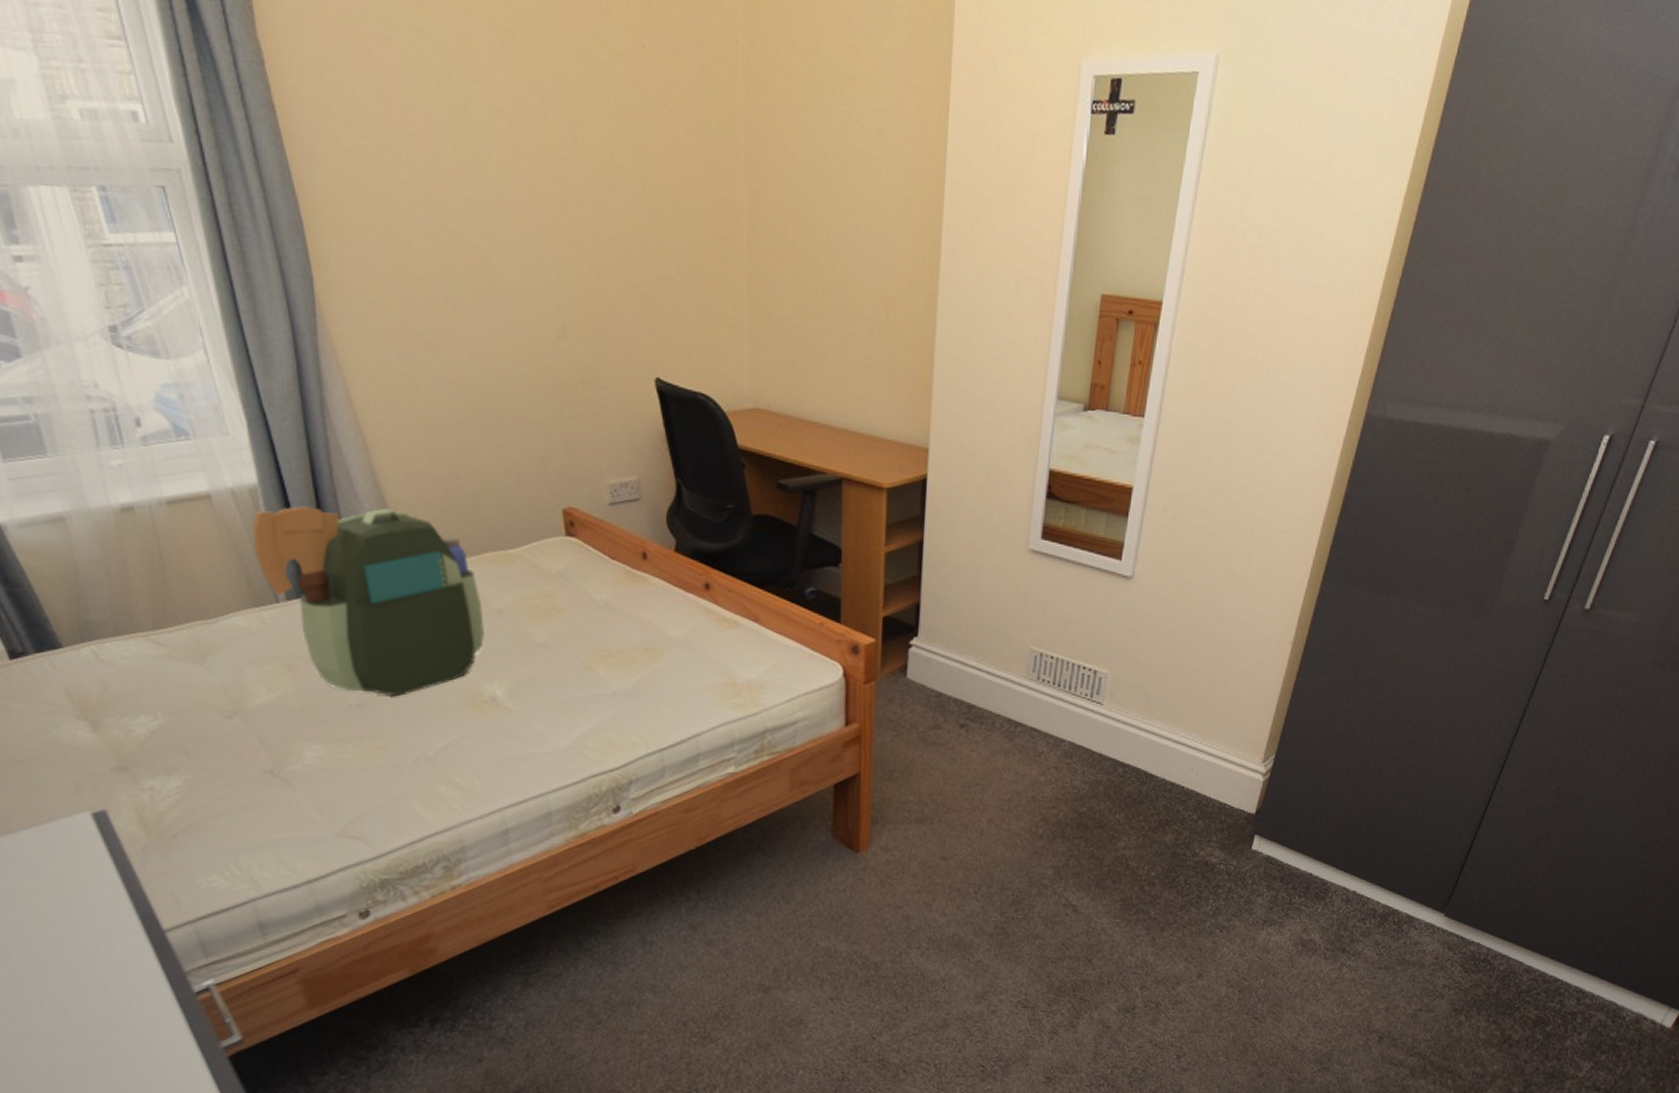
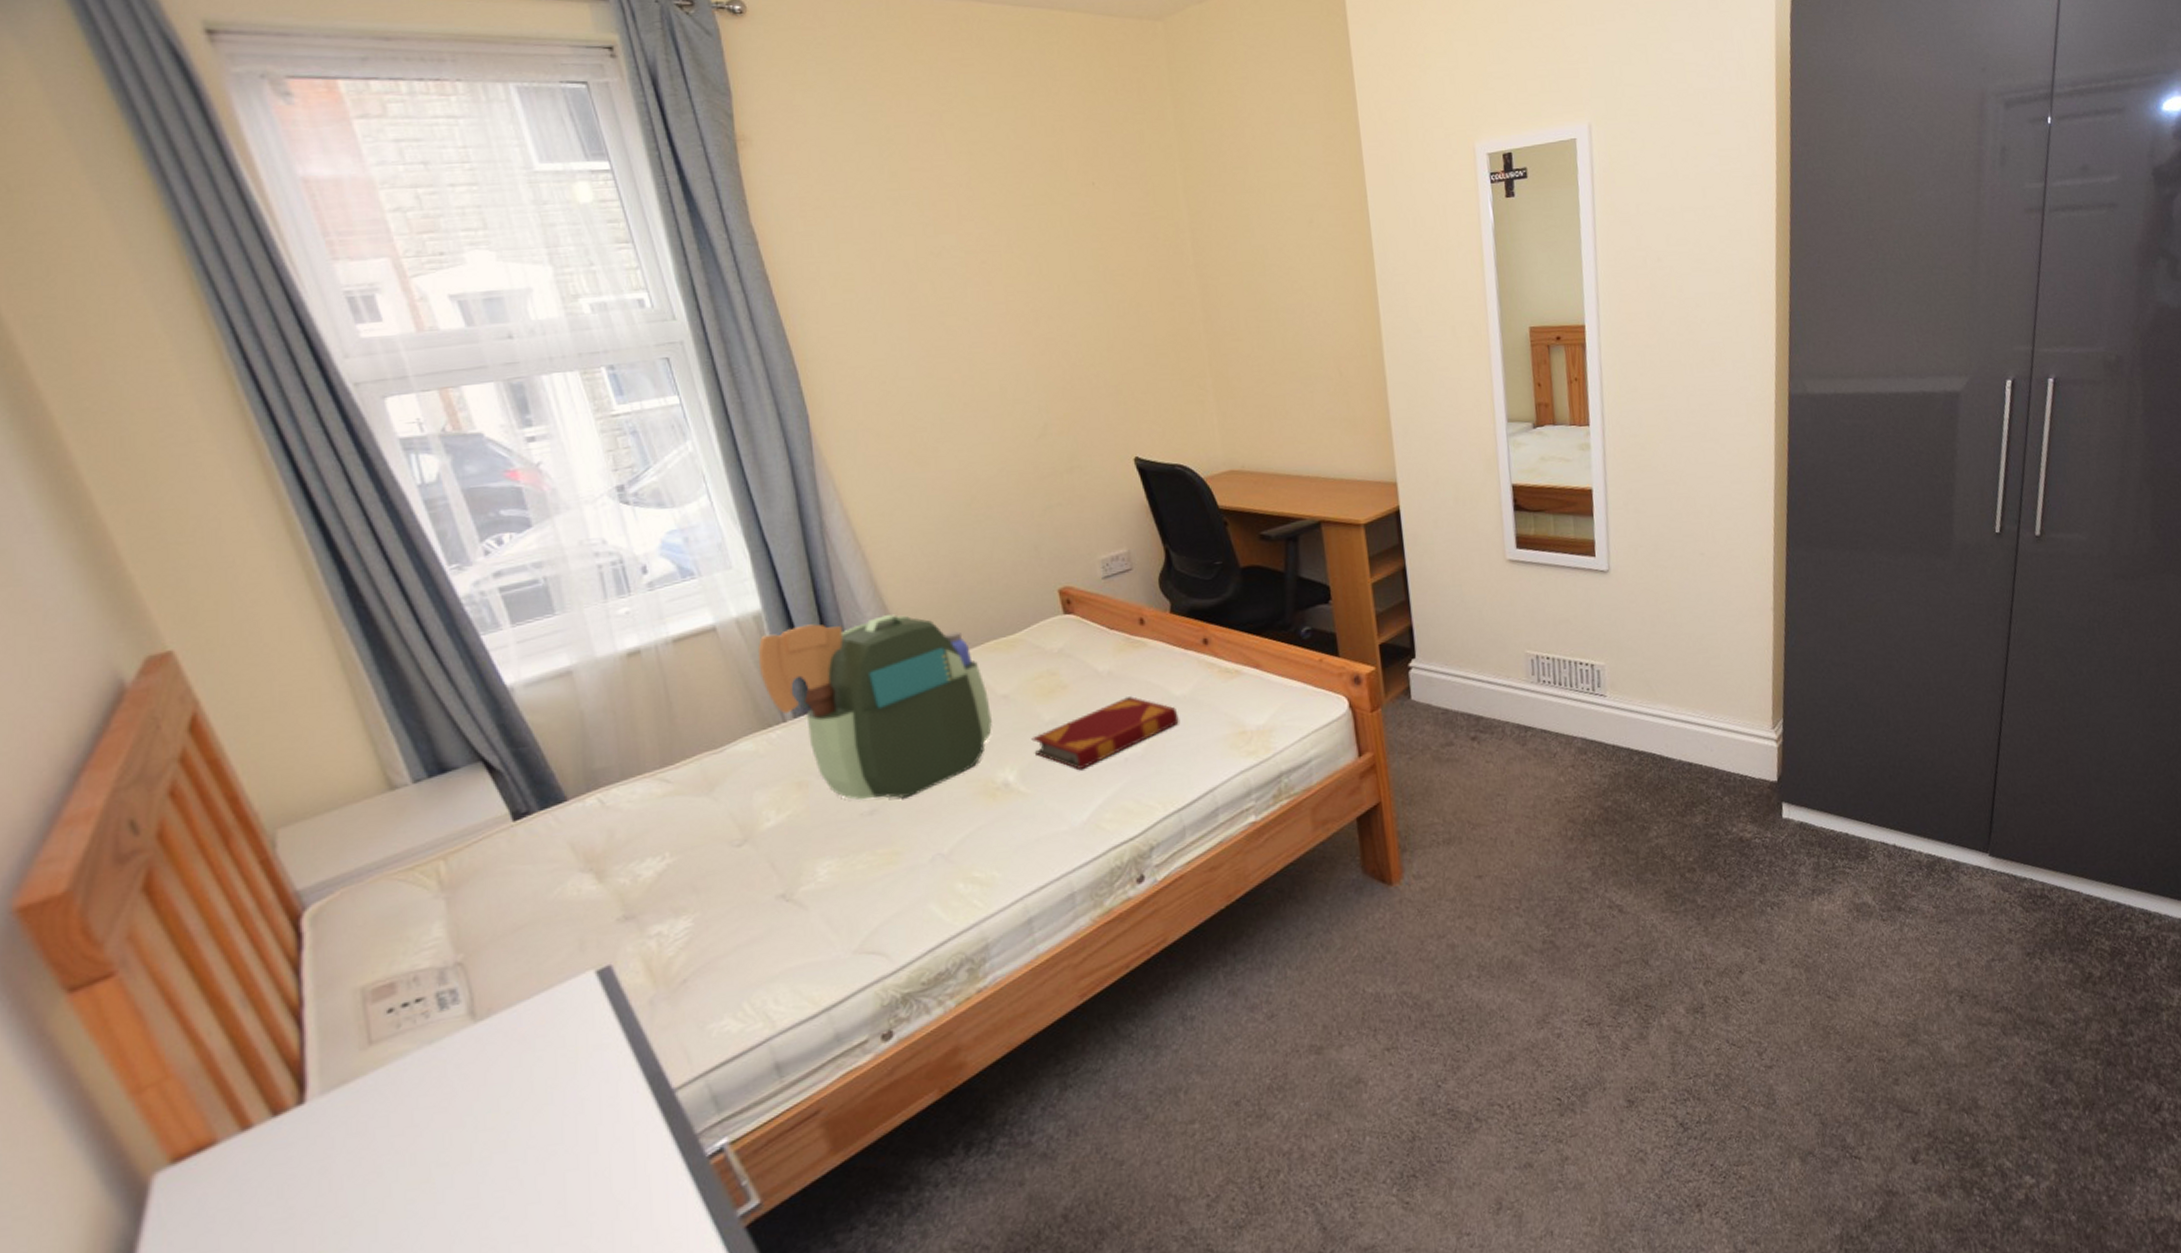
hardback book: none [522,631,671,695] -> present [1031,696,1179,769]

